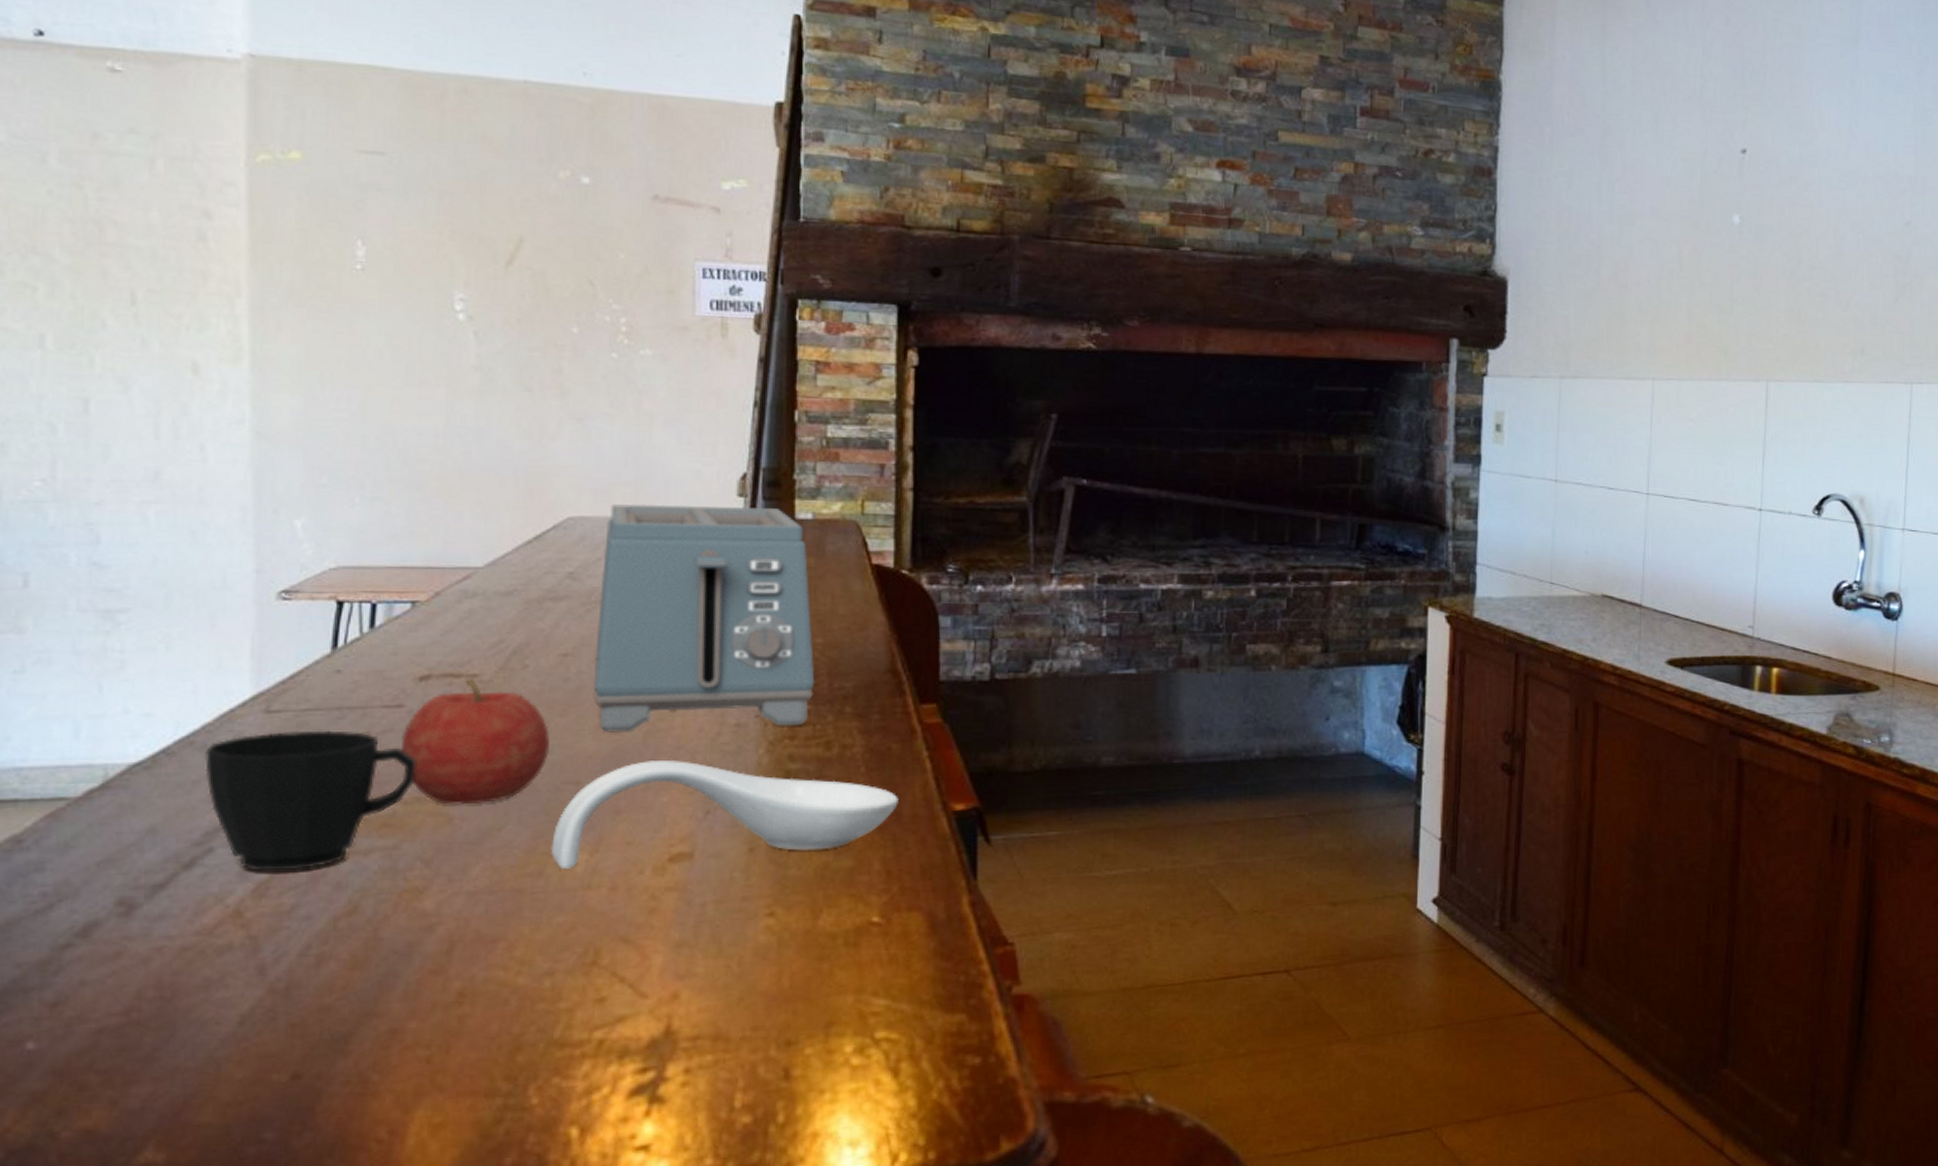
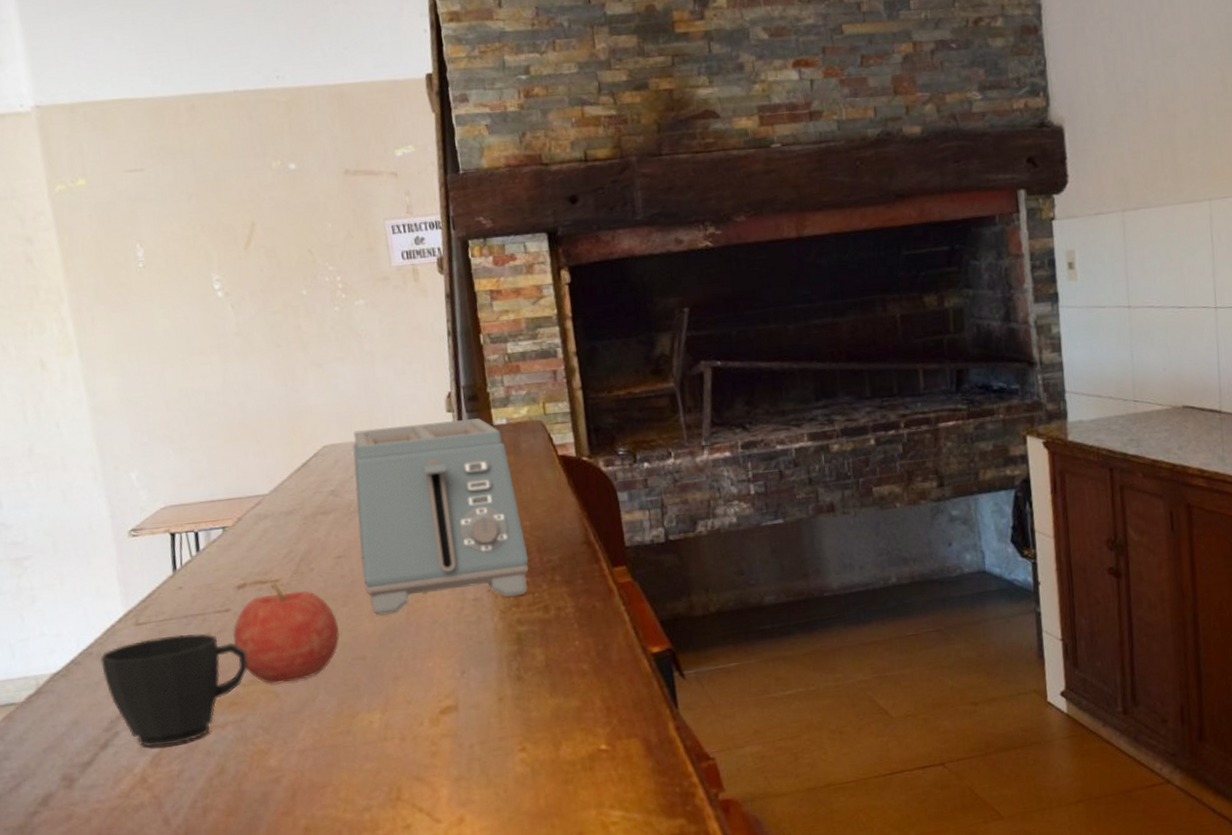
spoon rest: present [550,761,899,870] -> none [352,633,608,727]

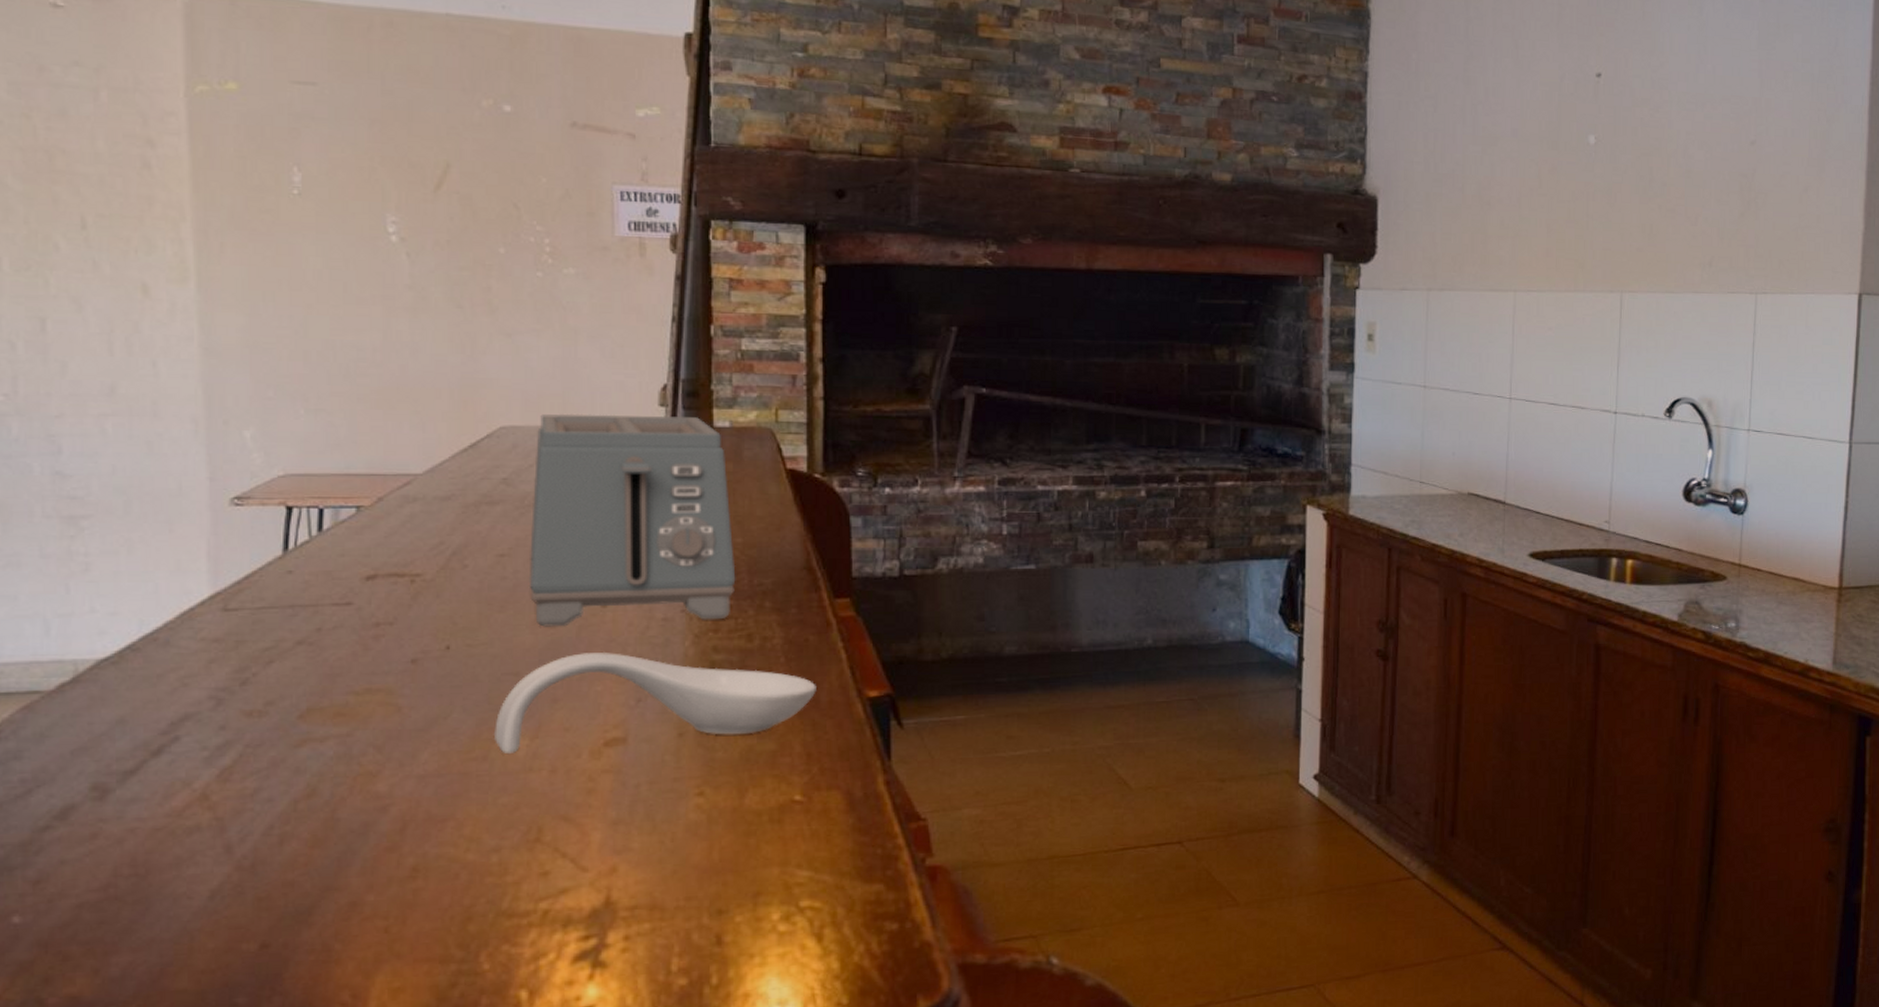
cup: present [100,633,248,747] -> none [168,627,365,758]
fruit: present [233,583,340,684] -> none [350,577,489,695]
spoon rest: none [352,633,608,727] -> present [493,653,816,755]

